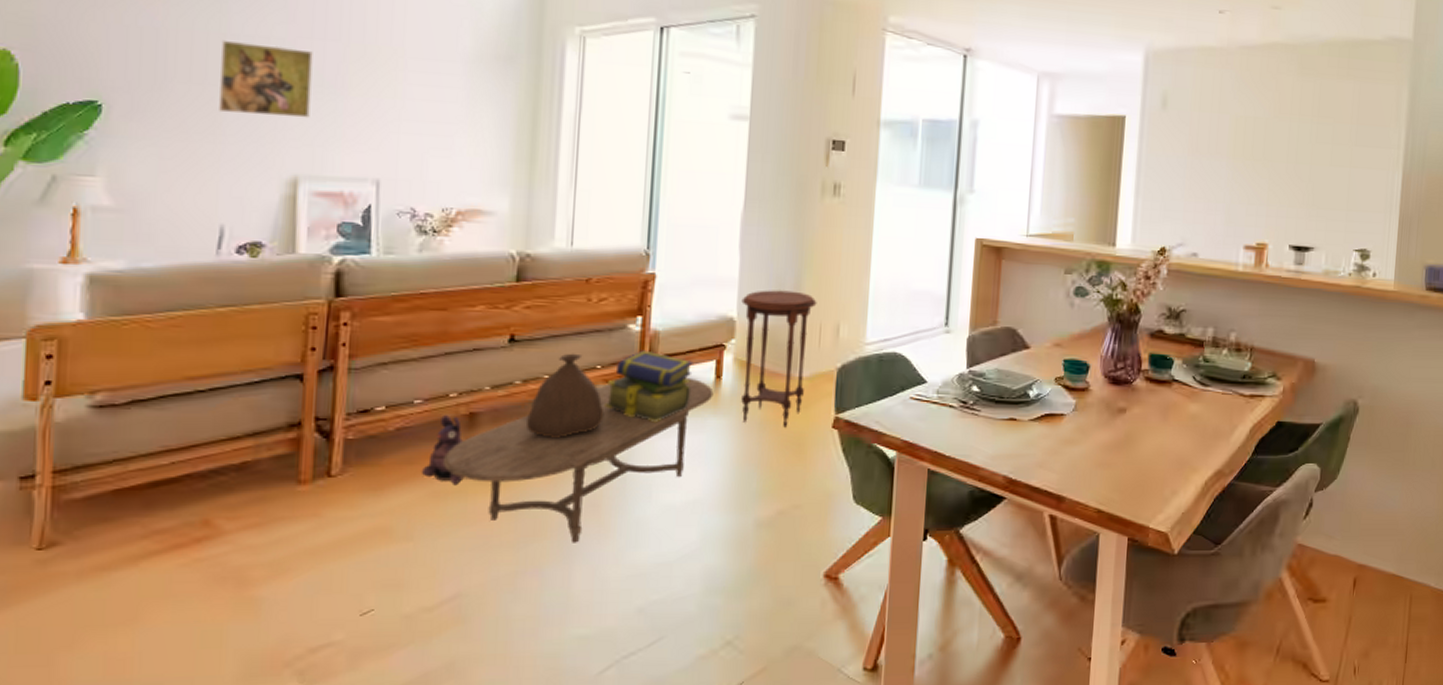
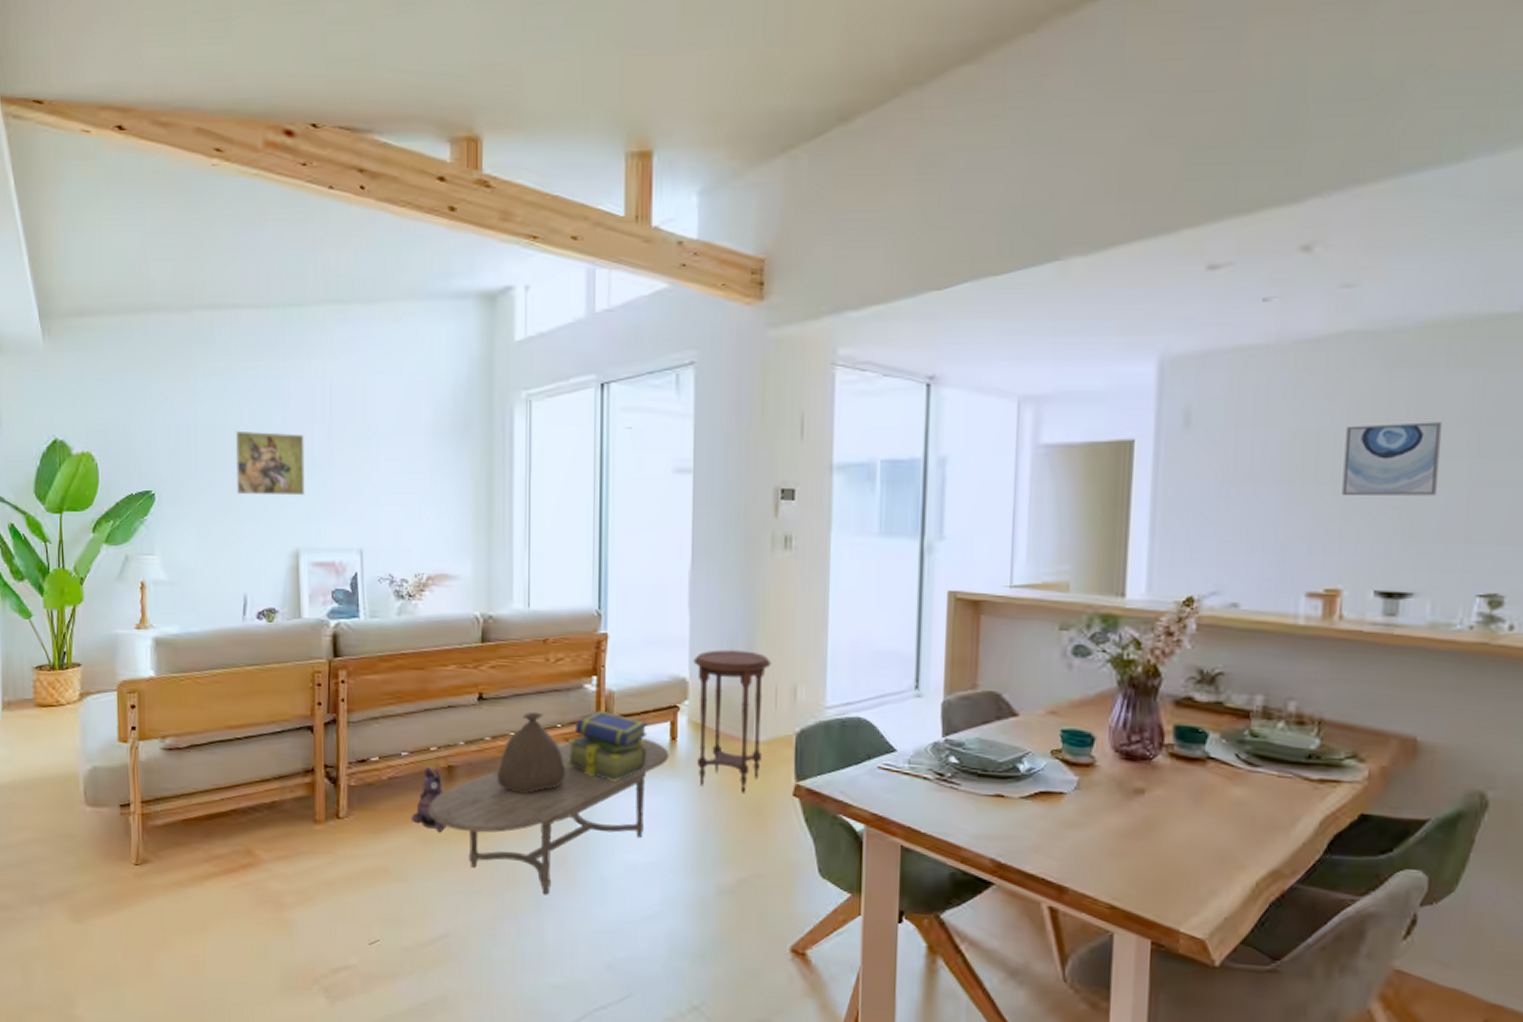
wall art: none [1269,116,1335,173] -> present [1342,422,1443,497]

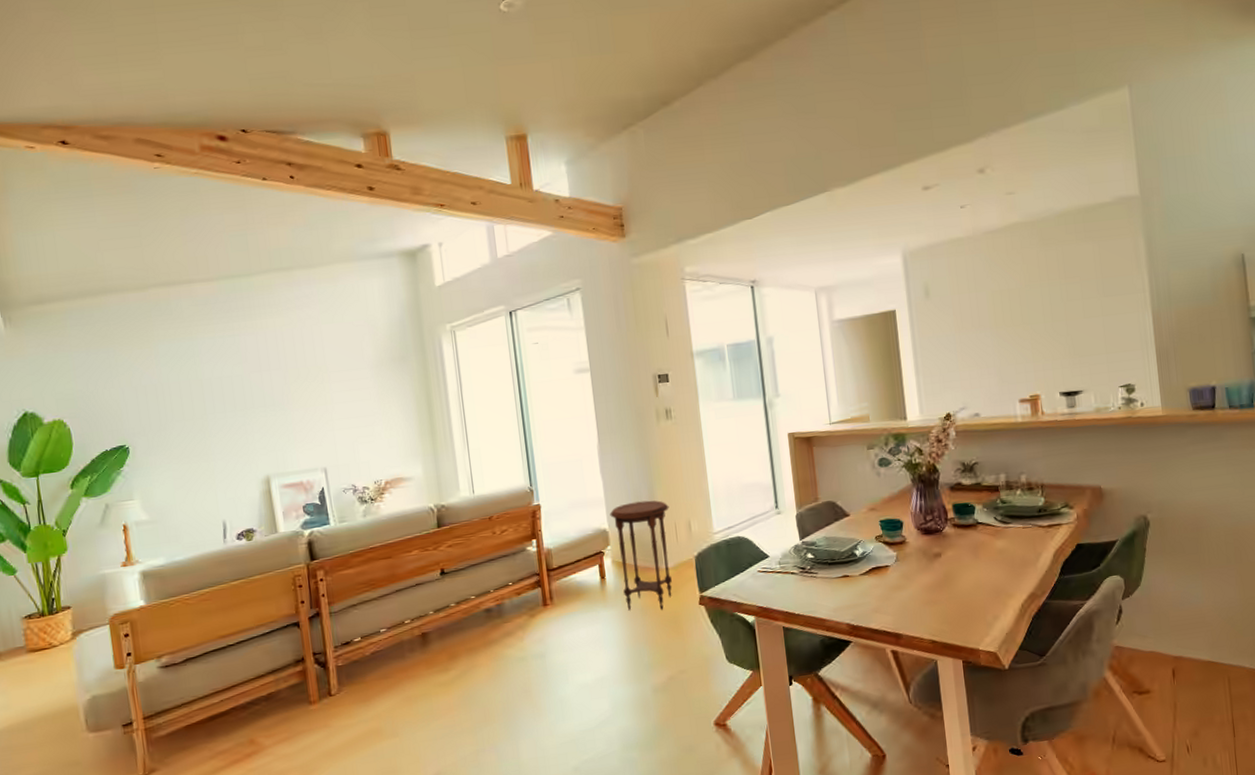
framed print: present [236,432,305,496] -> none [201,381,269,438]
plush toy: present [410,767,446,833] -> none [394,638,427,691]
coffee table: present [428,738,669,895] -> none [408,581,602,723]
bag: present [498,711,566,793] -> none [464,576,522,644]
stack of books: present [566,710,648,783] -> none [519,565,584,621]
wall art: present [1342,422,1443,497] -> none [1025,276,1085,332]

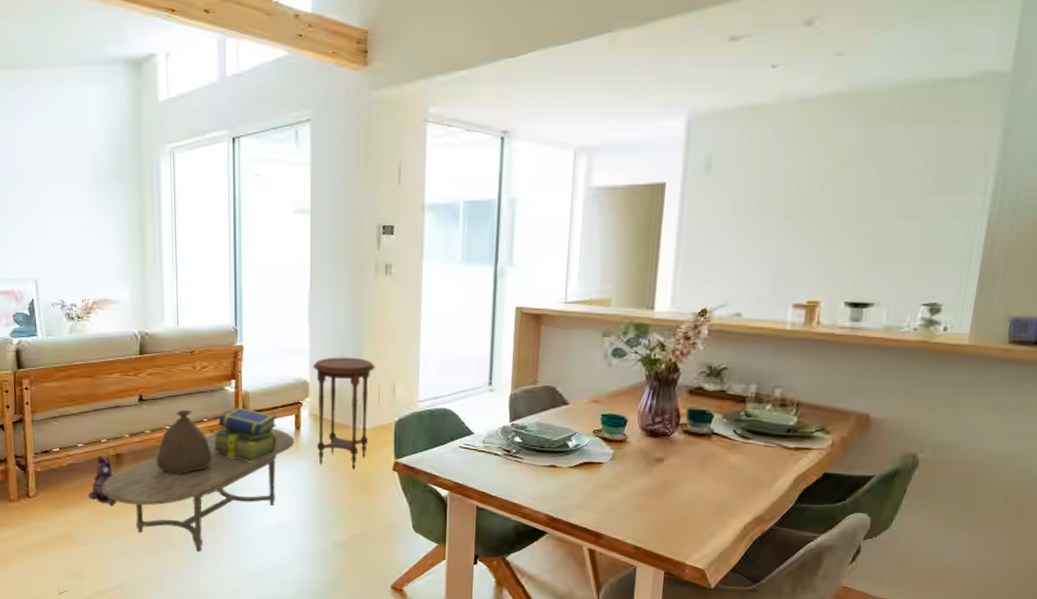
plush toy: none [394,638,427,691] -> present [87,455,117,507]
coffee table: none [408,581,602,723] -> present [101,428,295,552]
bag: none [464,576,522,644] -> present [157,409,212,473]
stack of books: none [519,565,584,621] -> present [212,407,277,464]

